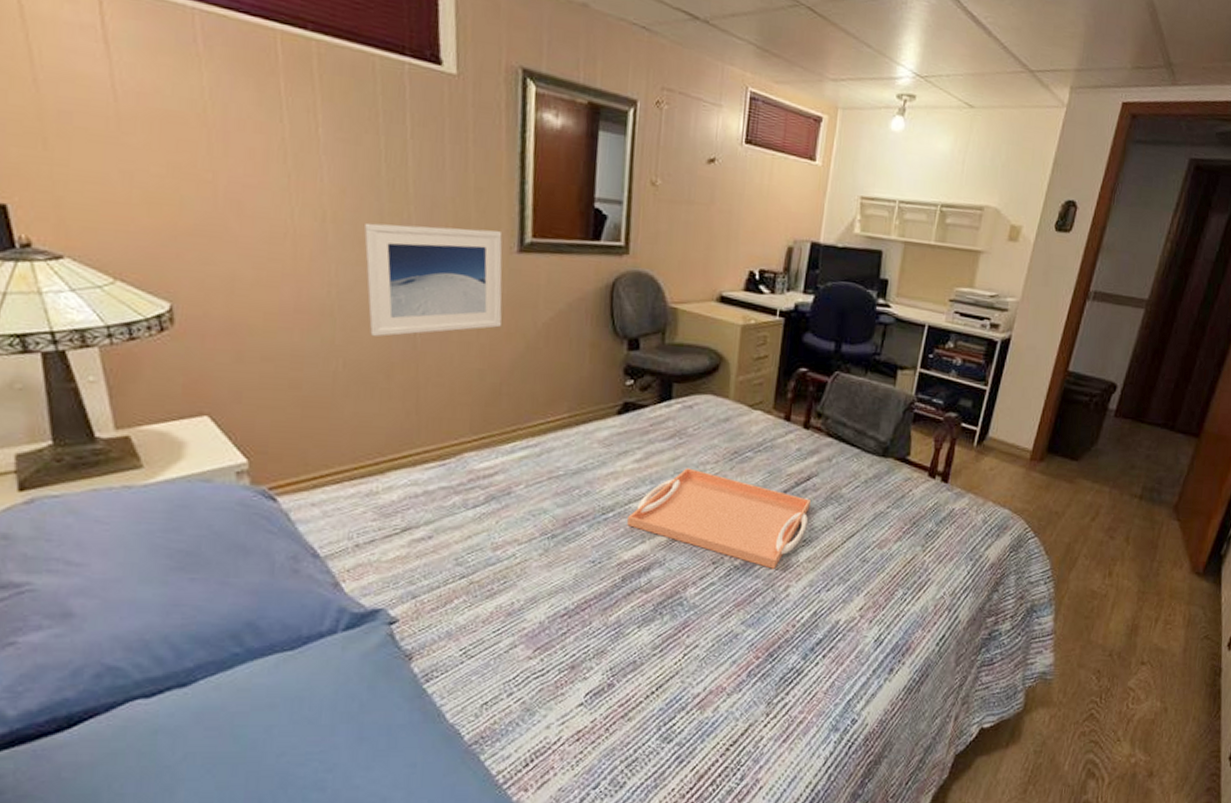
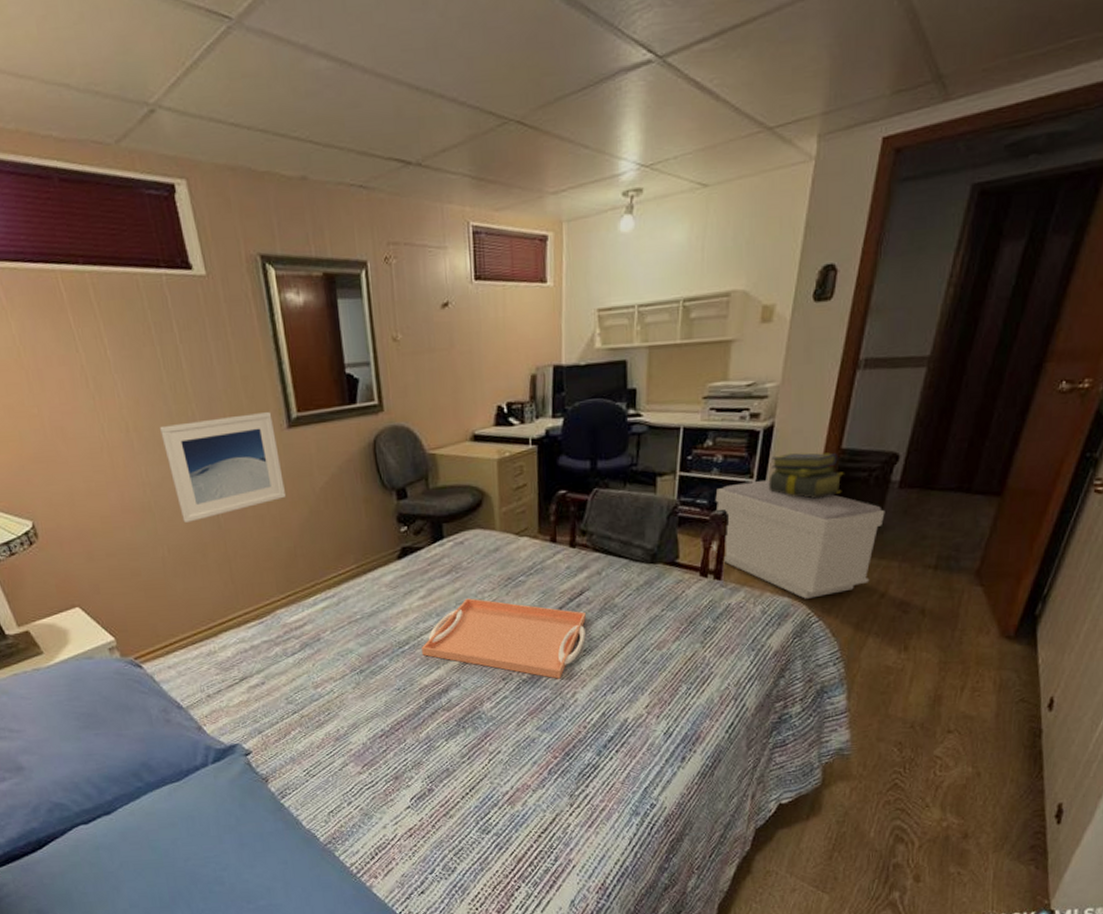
bench: none [941,389,1102,513] -> present [710,480,885,599]
stack of books: none [1000,367,1068,415] -> present [768,452,844,499]

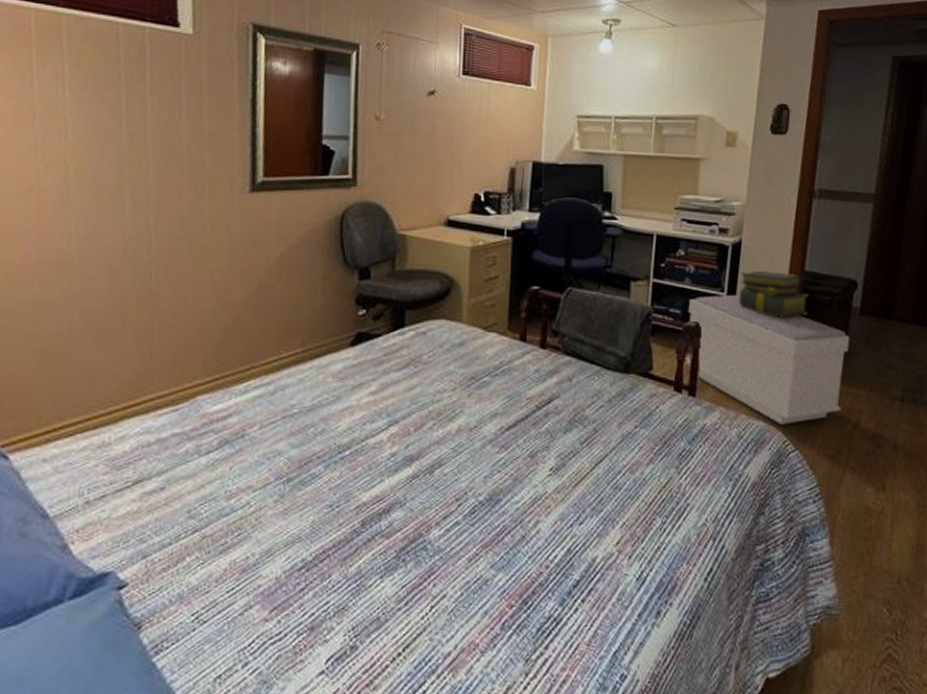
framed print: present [160,412,287,524] -> none [104,172,236,284]
serving tray: present [422,598,587,679] -> none [365,397,554,503]

